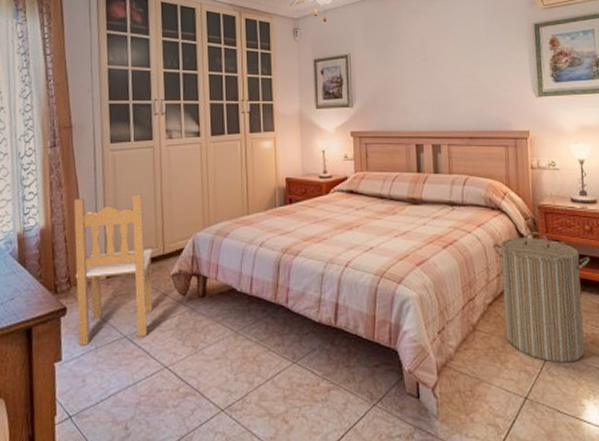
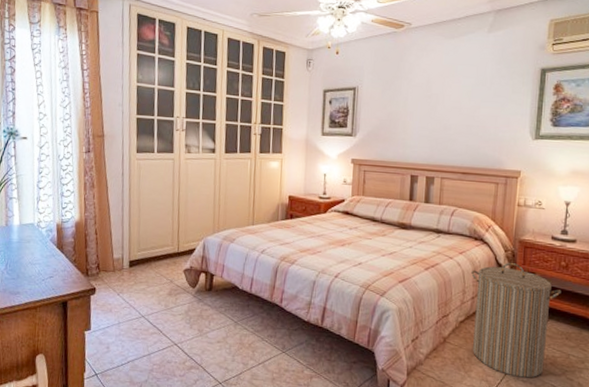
wooden chair: present [73,194,153,346] -> none [103,198,168,320]

